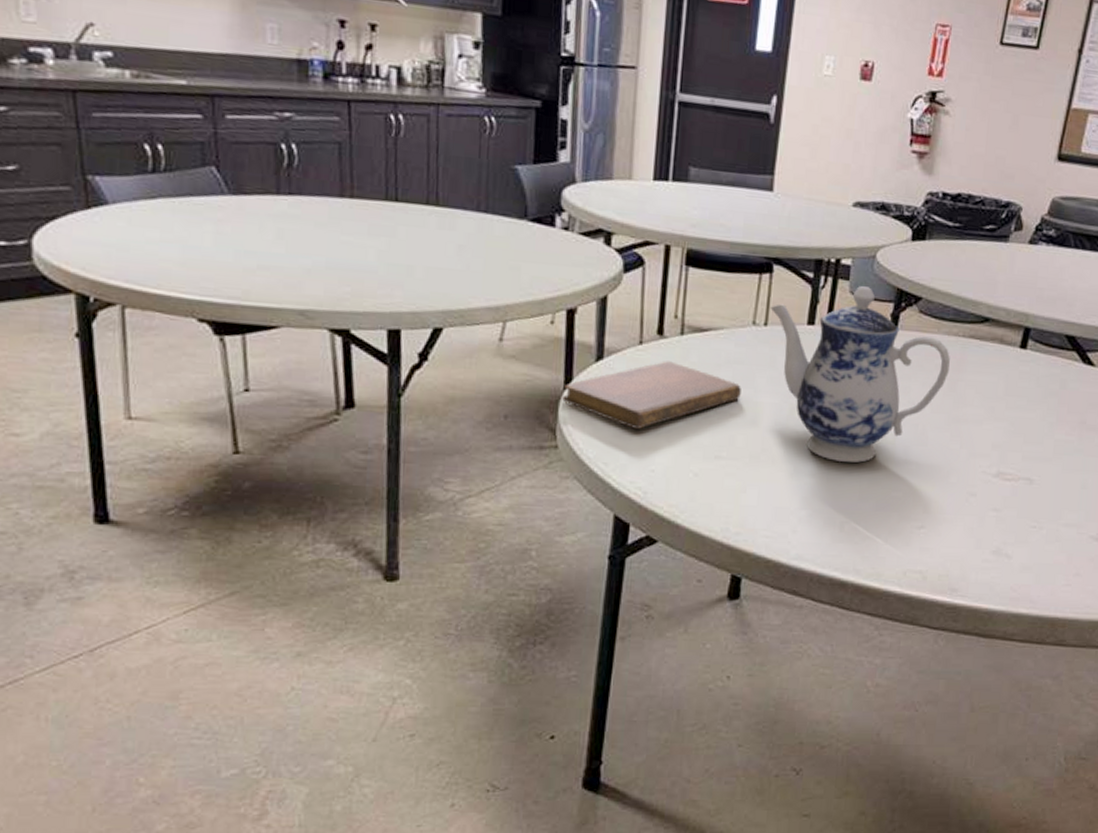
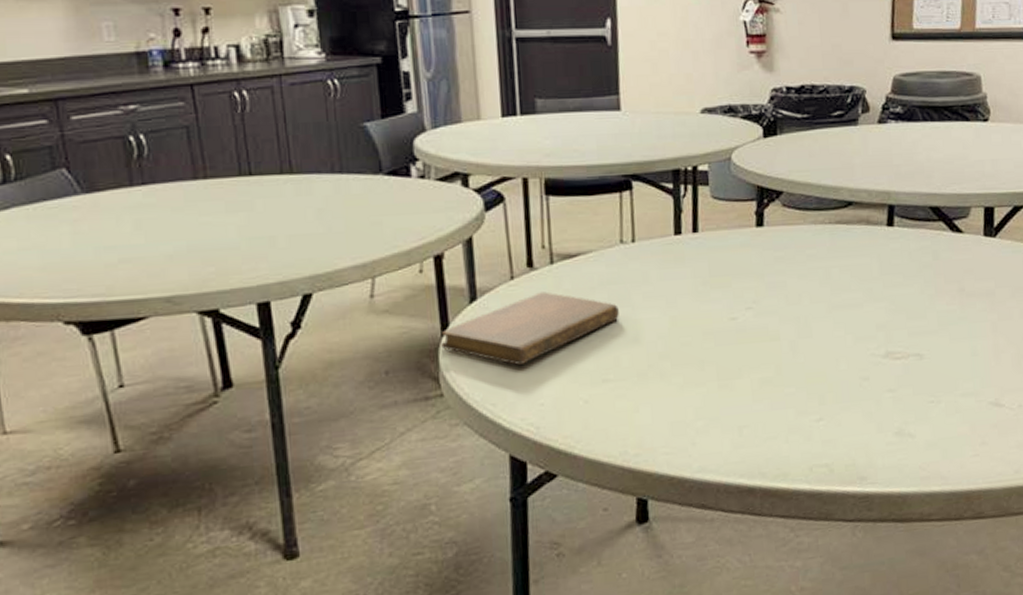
teapot: present [770,286,950,463] -> none [635,189,822,367]

